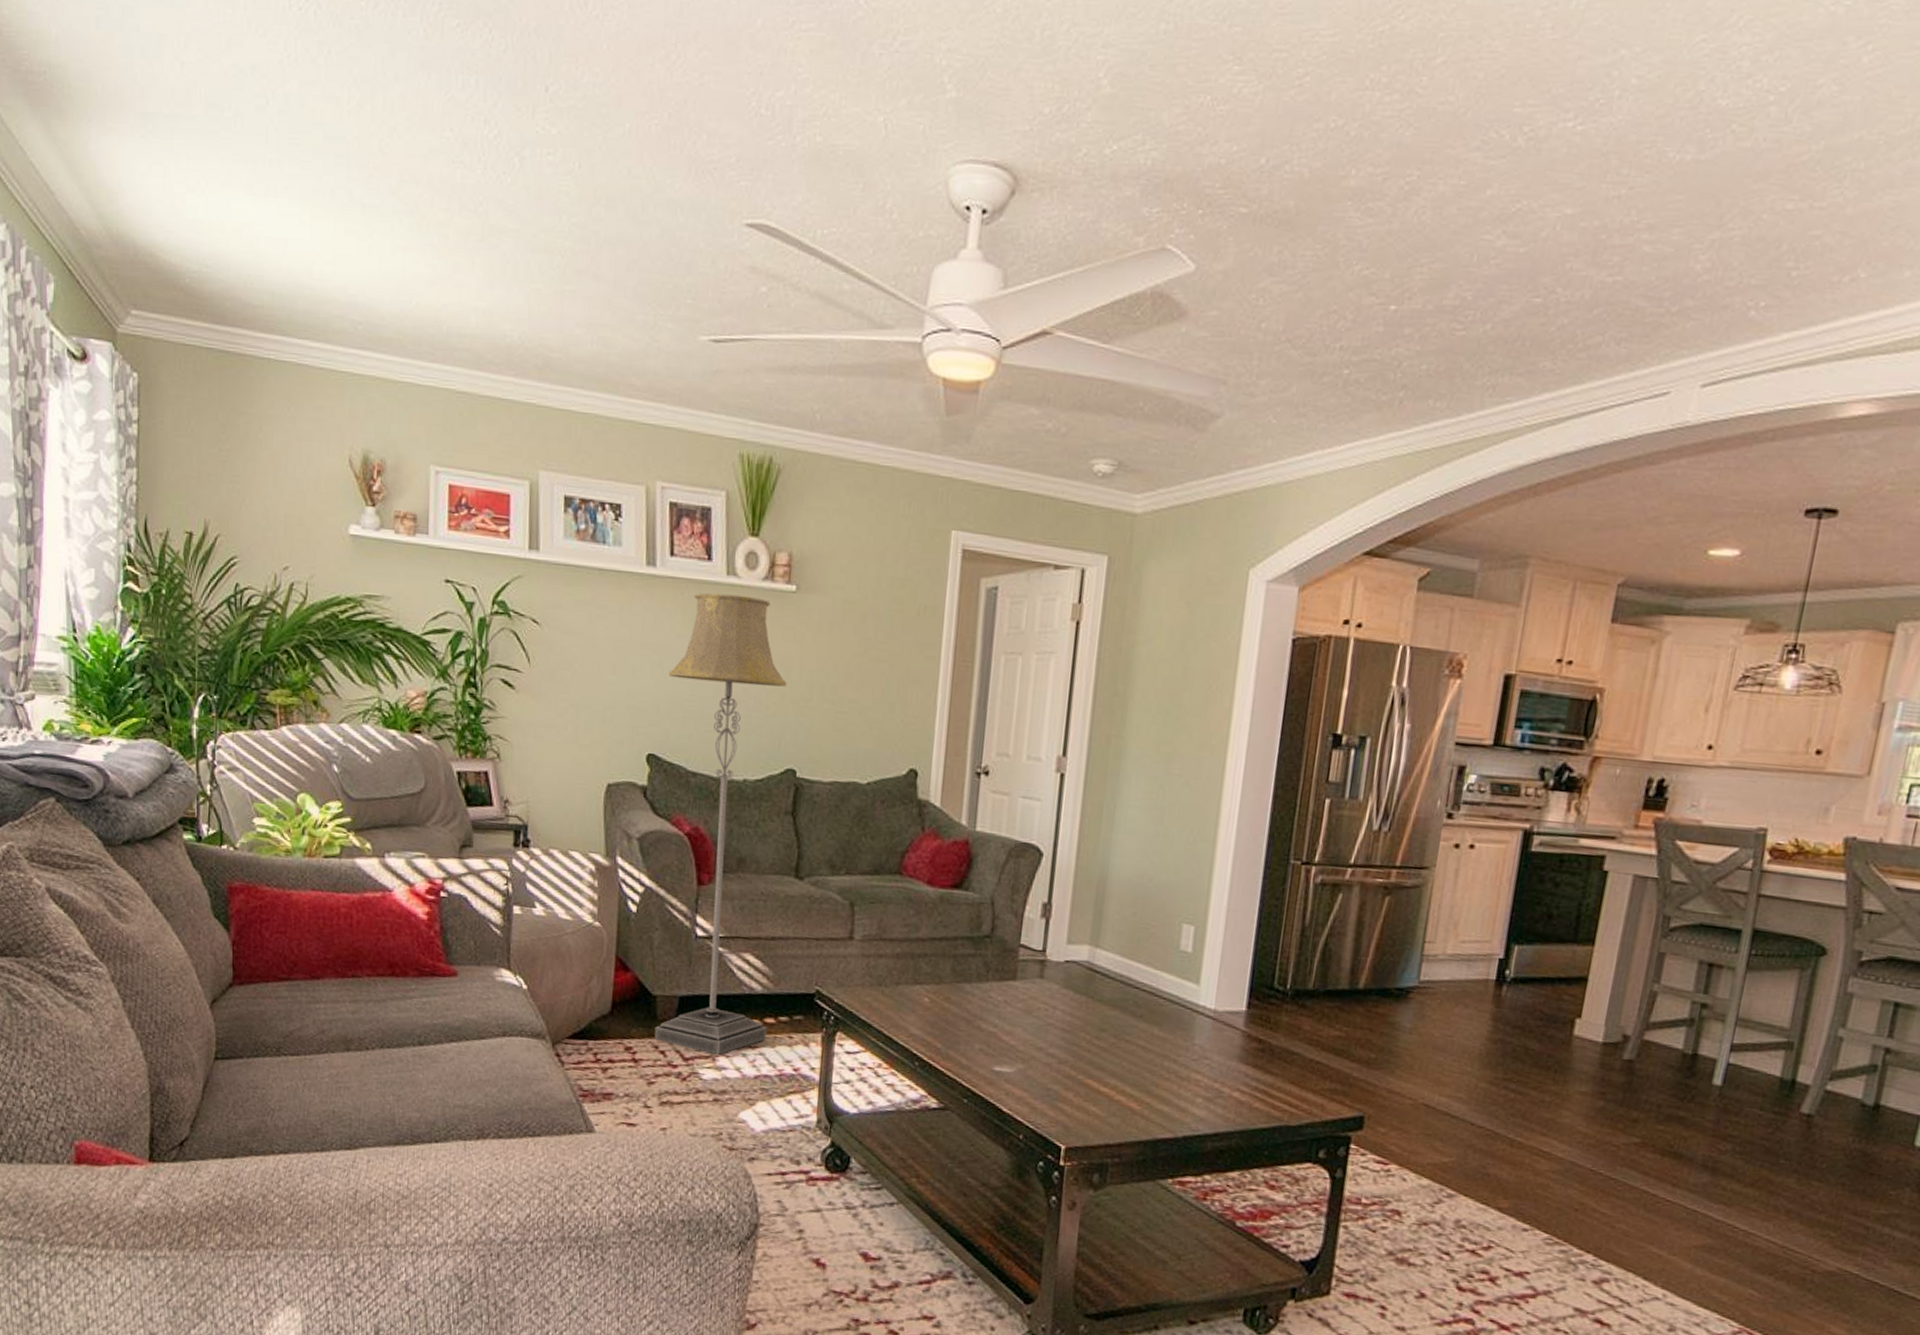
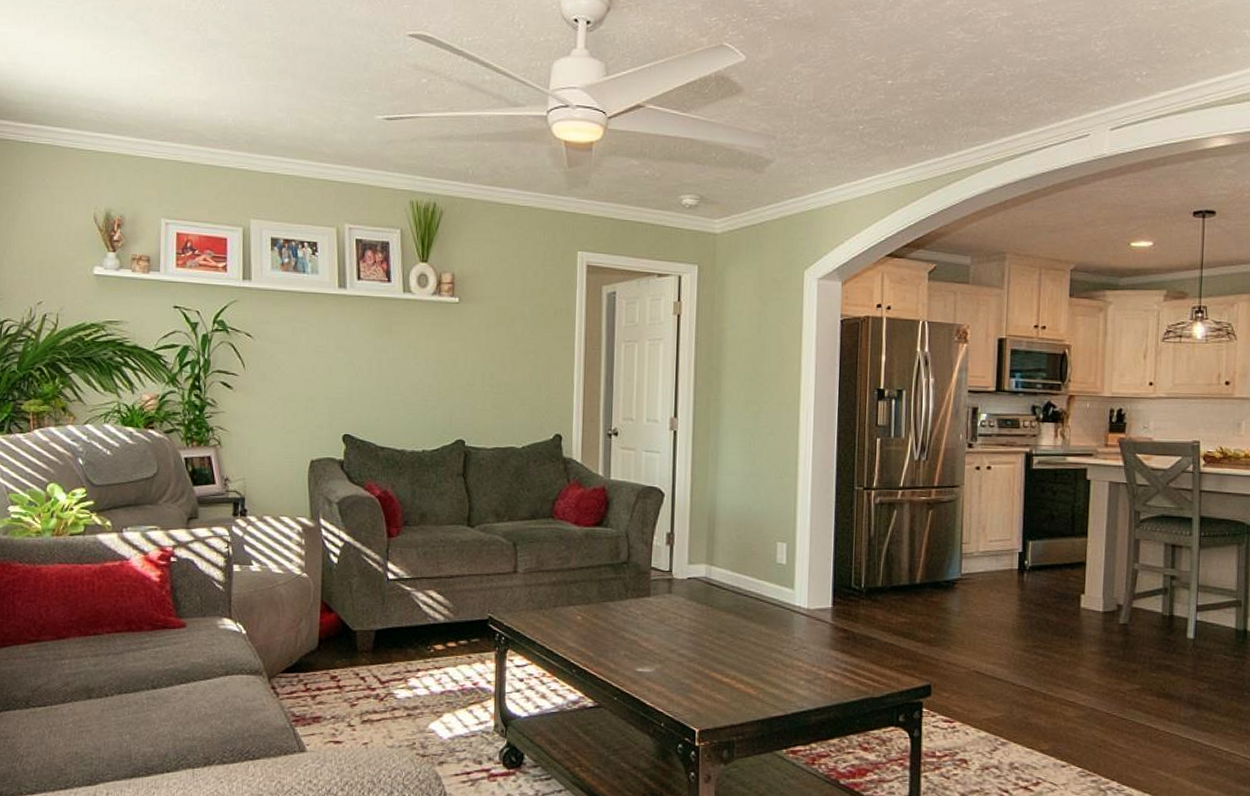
floor lamp: present [654,592,787,1056] -> none [355,306,455,678]

